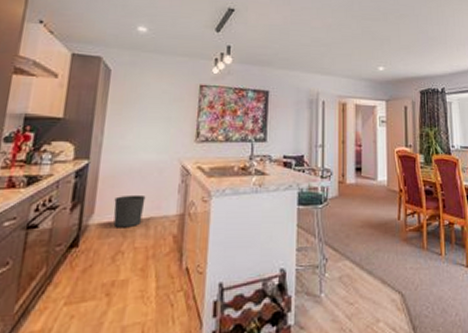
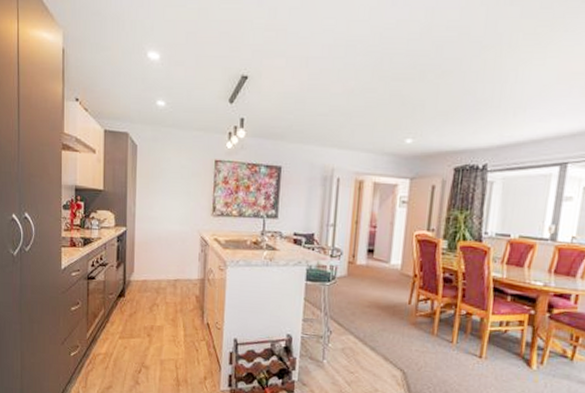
waste bin: present [113,194,146,228] -> none [148,259,172,286]

